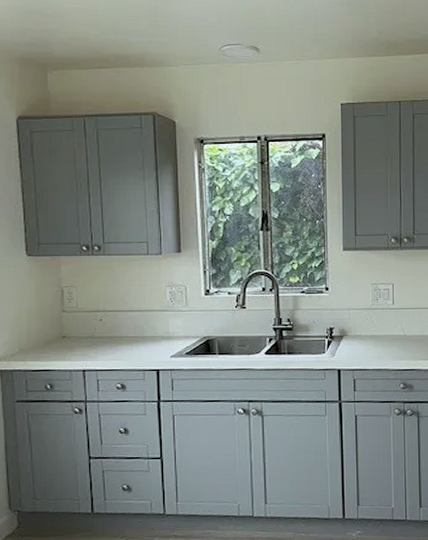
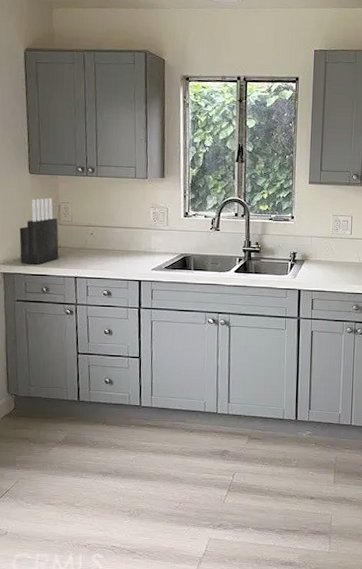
knife block: none [17,282,63,359] -> present [19,198,59,265]

